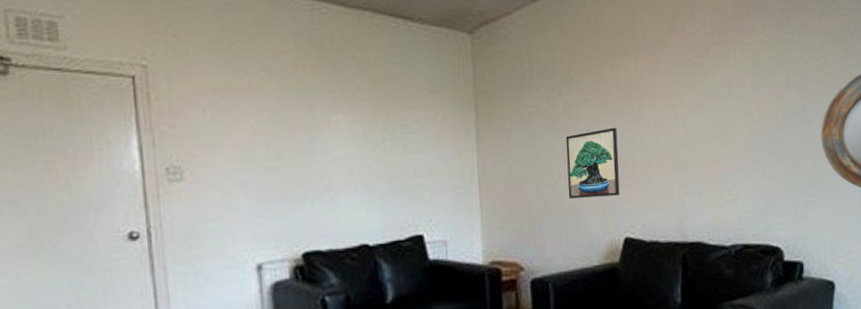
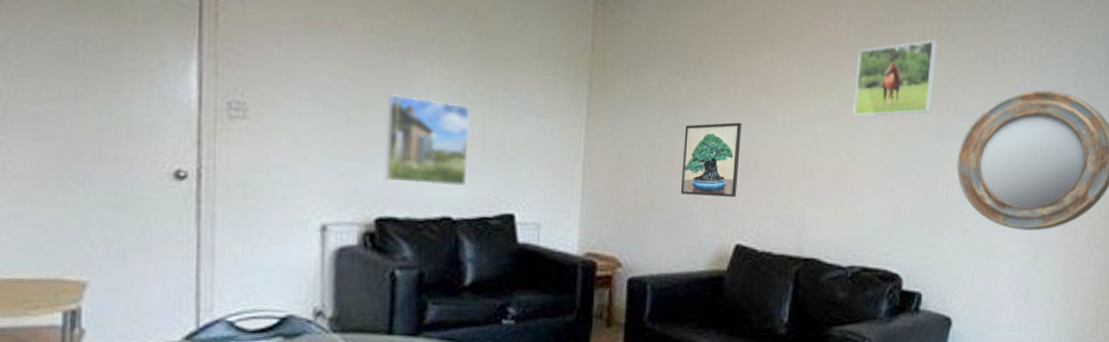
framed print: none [302,142,377,219] -> present [386,93,470,187]
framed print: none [716,29,791,109] -> present [853,39,938,117]

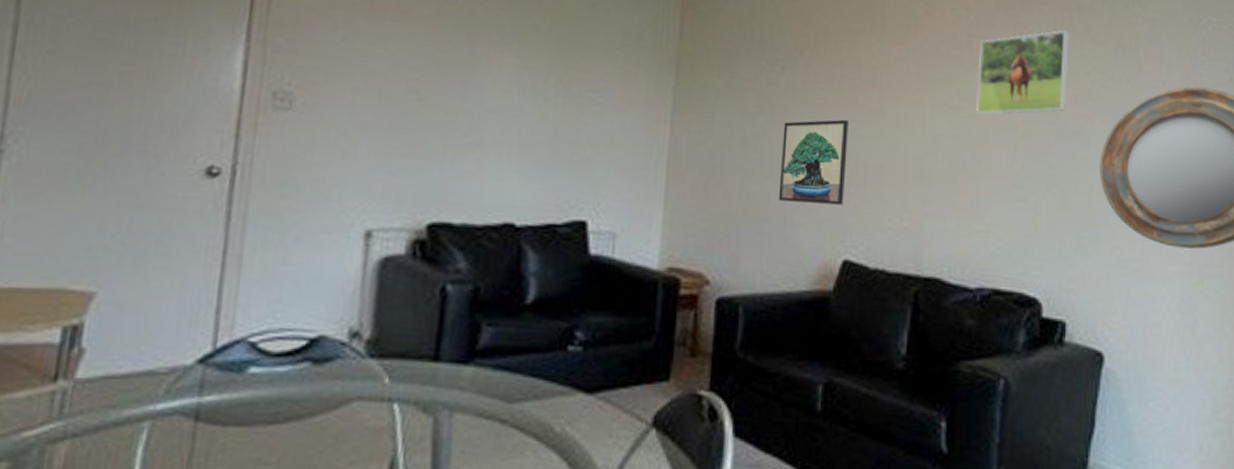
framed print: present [386,93,470,187] -> none [442,83,542,189]

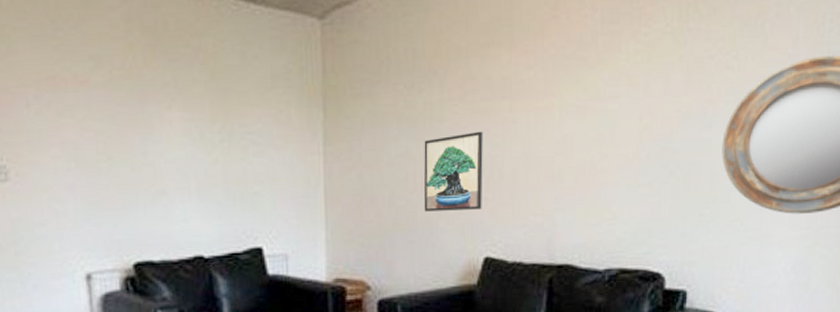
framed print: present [976,30,1070,115] -> none [603,15,695,111]

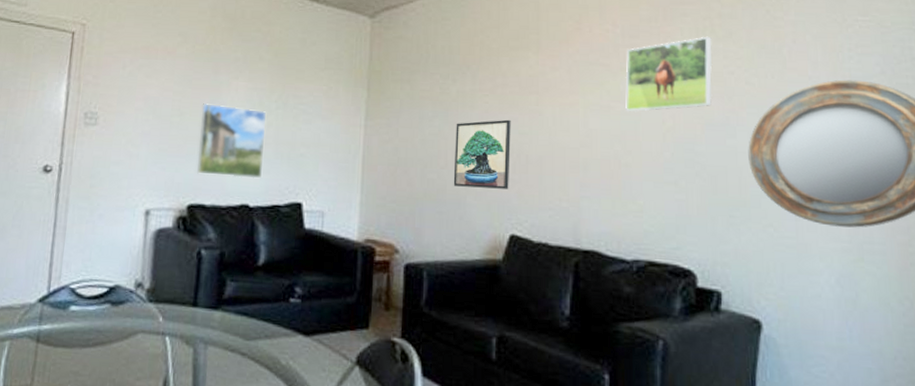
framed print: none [133,141,213,227] -> present [197,102,267,179]
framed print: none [603,15,695,111] -> present [625,36,713,112]

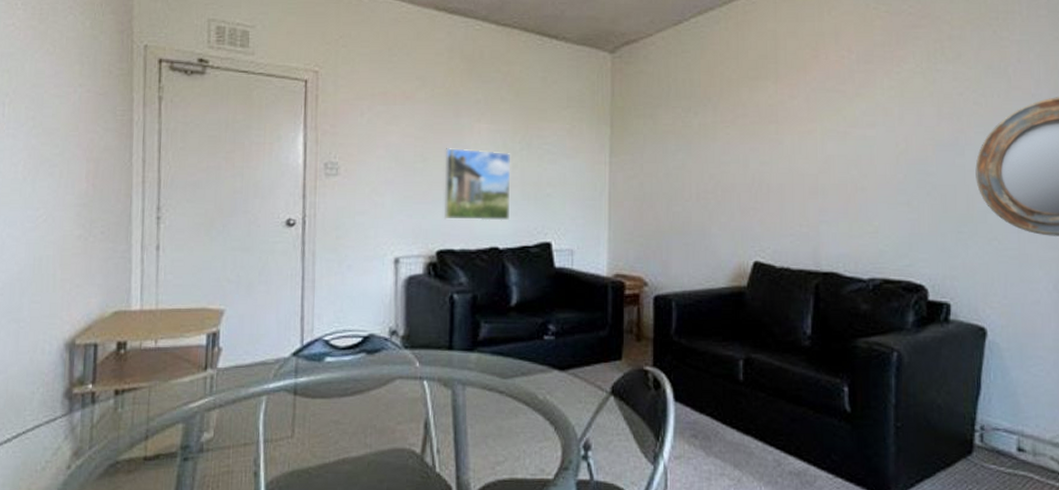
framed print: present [453,119,511,189] -> none [698,149,752,218]
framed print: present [625,36,713,112] -> none [860,59,943,137]

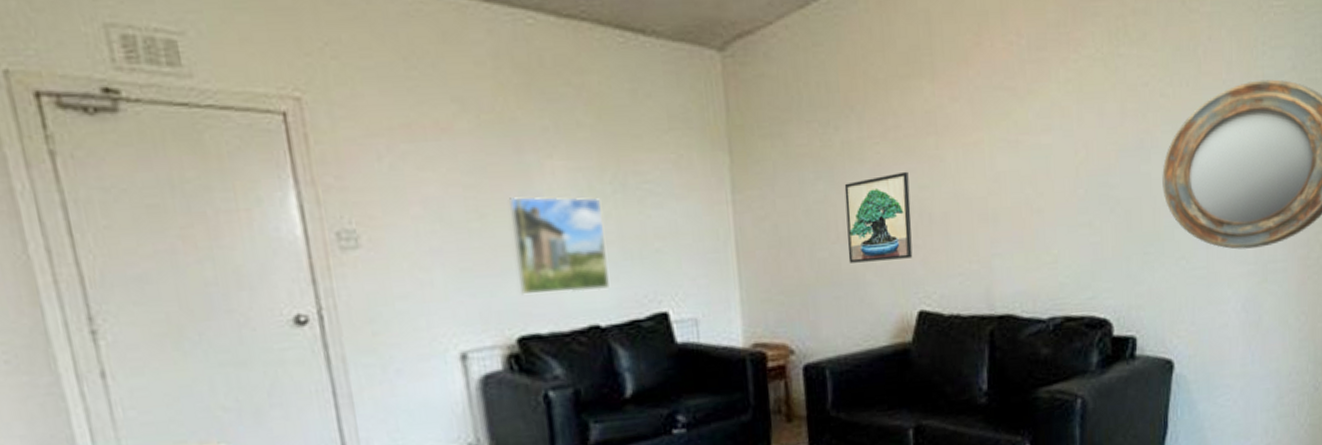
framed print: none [698,149,752,218] -> present [844,171,913,263]

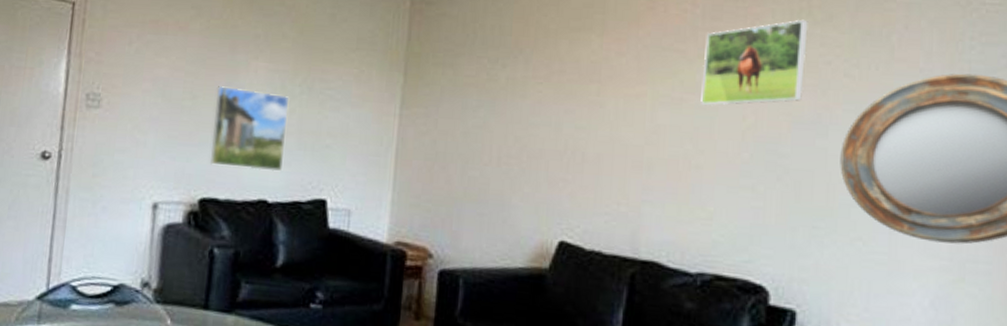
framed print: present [844,171,913,263] -> none [497,111,567,191]
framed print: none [1033,40,1126,146] -> present [701,19,808,106]

